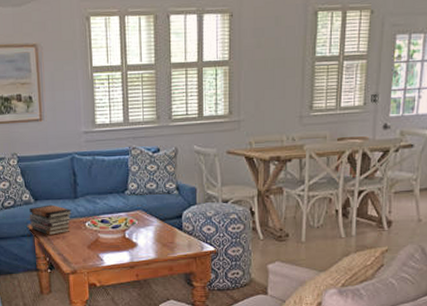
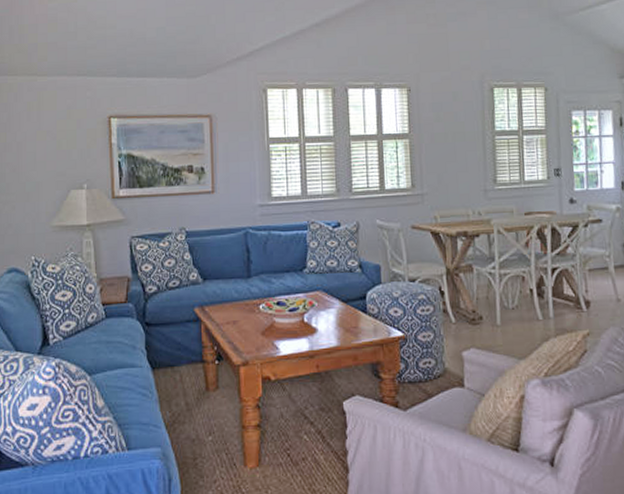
book stack: present [29,204,72,236] -> none [196,284,244,321]

